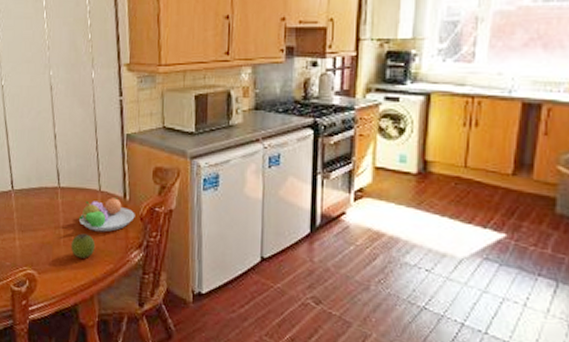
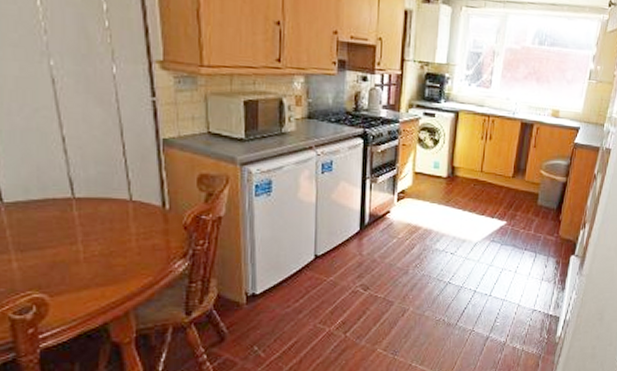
apple: present [70,233,96,259] -> none [94,247,128,274]
fruit bowl: present [78,196,135,232] -> none [103,206,178,244]

